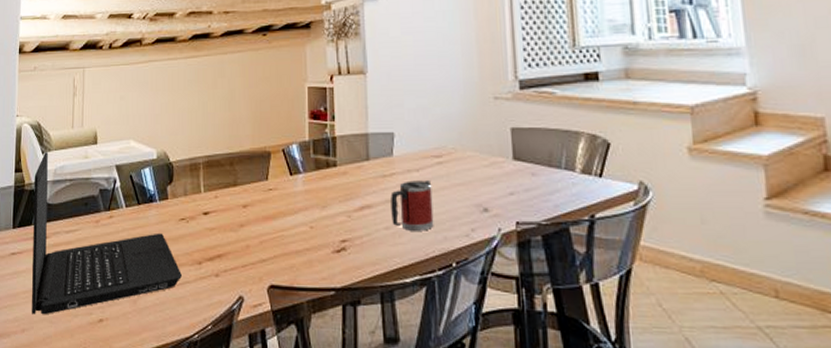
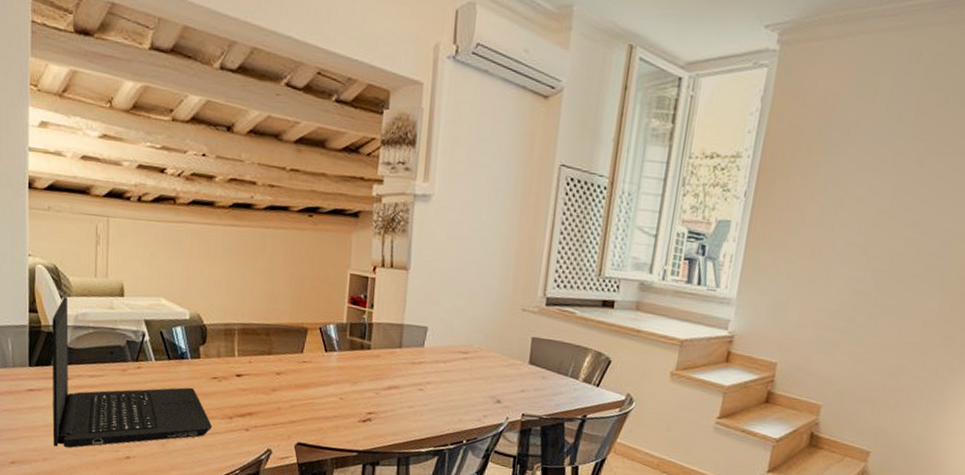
mug: present [391,180,434,231] -> none [415,370,456,413]

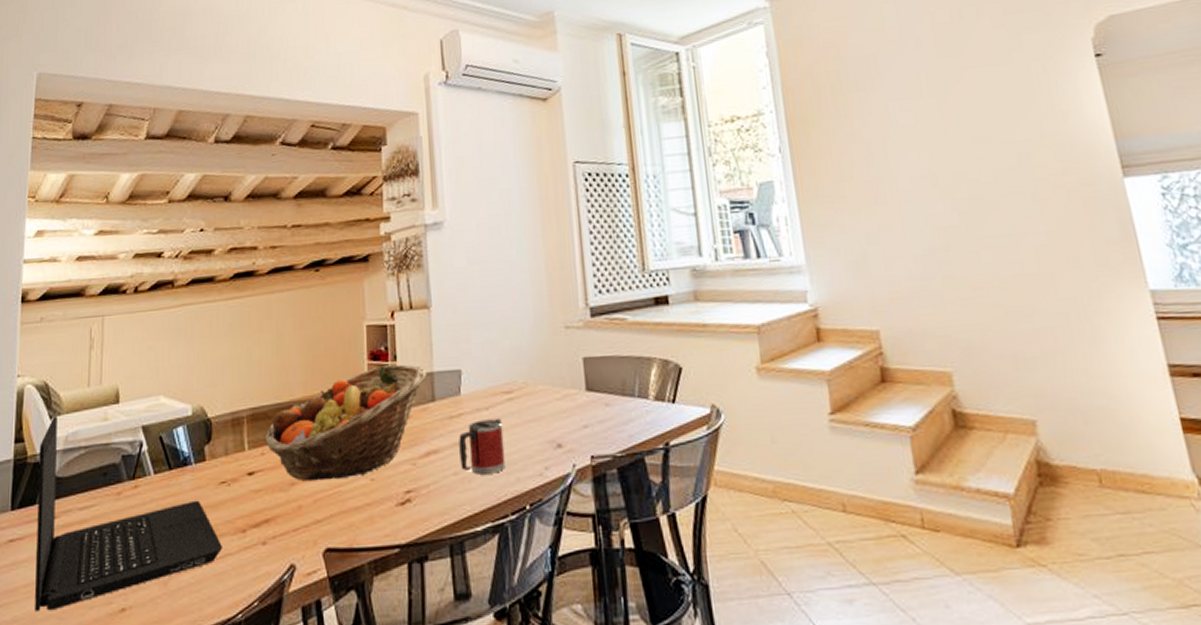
fruit basket: none [252,310,398,394] -> present [264,364,427,482]
mug: none [415,370,456,413] -> present [459,419,506,475]

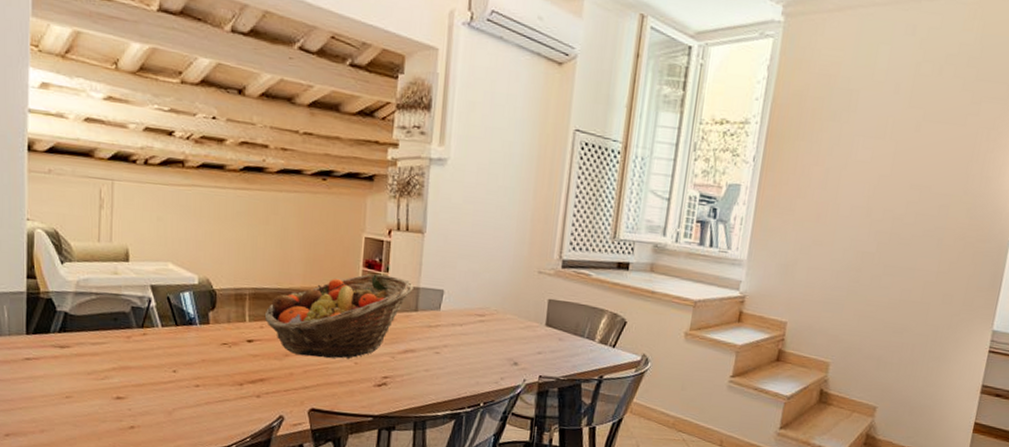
laptop: present [35,416,222,612] -> none [52,262,221,419]
mug: present [459,419,506,475] -> none [432,333,472,376]

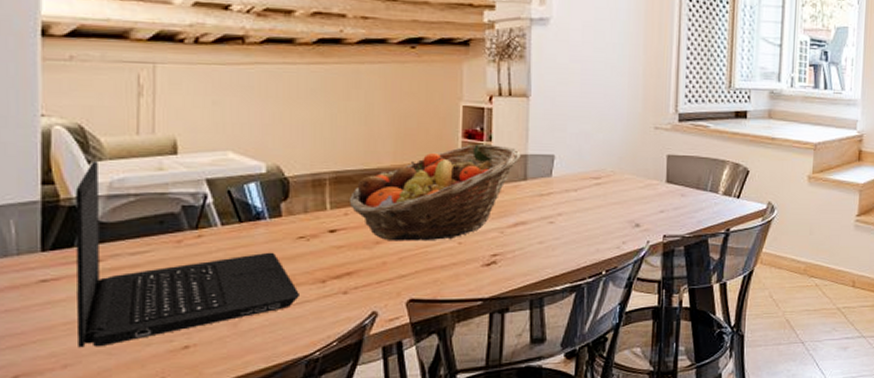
laptop: none [52,262,221,419] -> present [75,161,299,348]

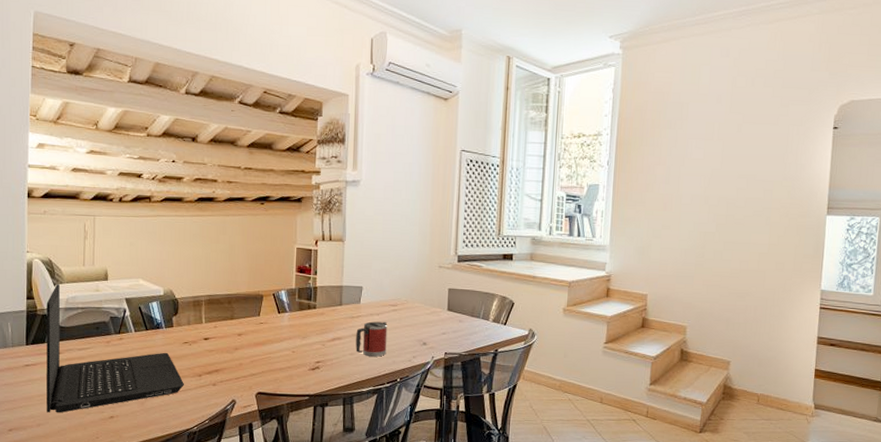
fruit basket: present [349,144,521,241] -> none [217,277,338,349]
mug: none [546,199,589,244] -> present [356,321,388,357]

